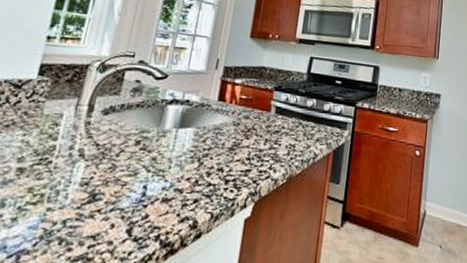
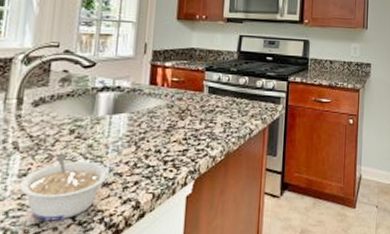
legume: none [79,164,170,235] -> present [18,153,109,221]

